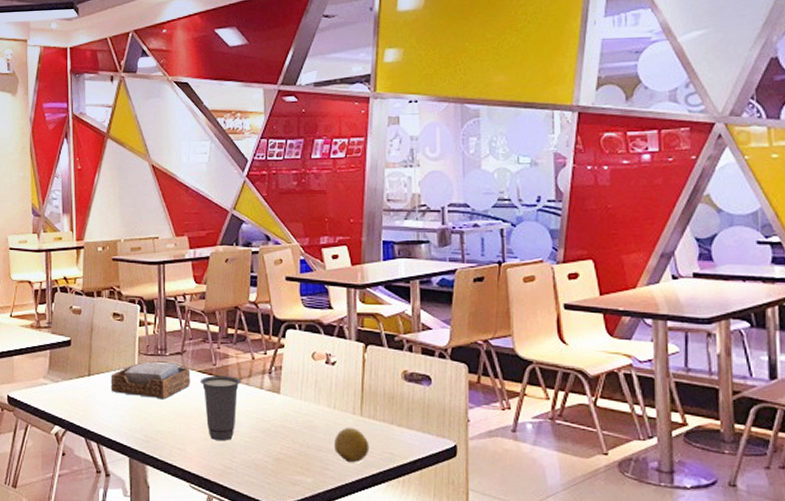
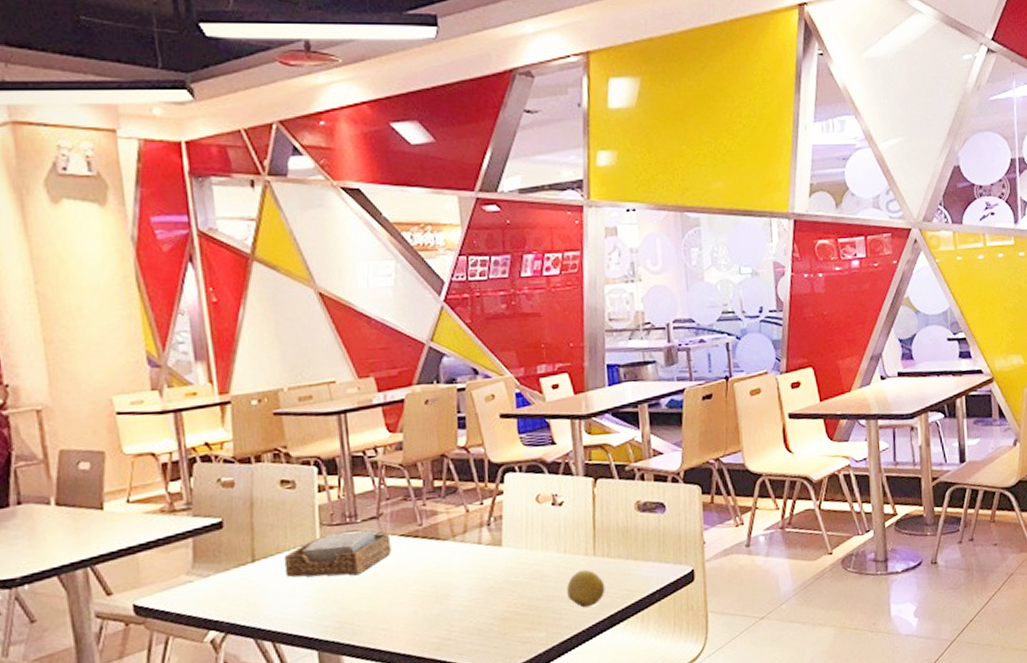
cup: present [200,375,242,441] -> none [403,535,455,612]

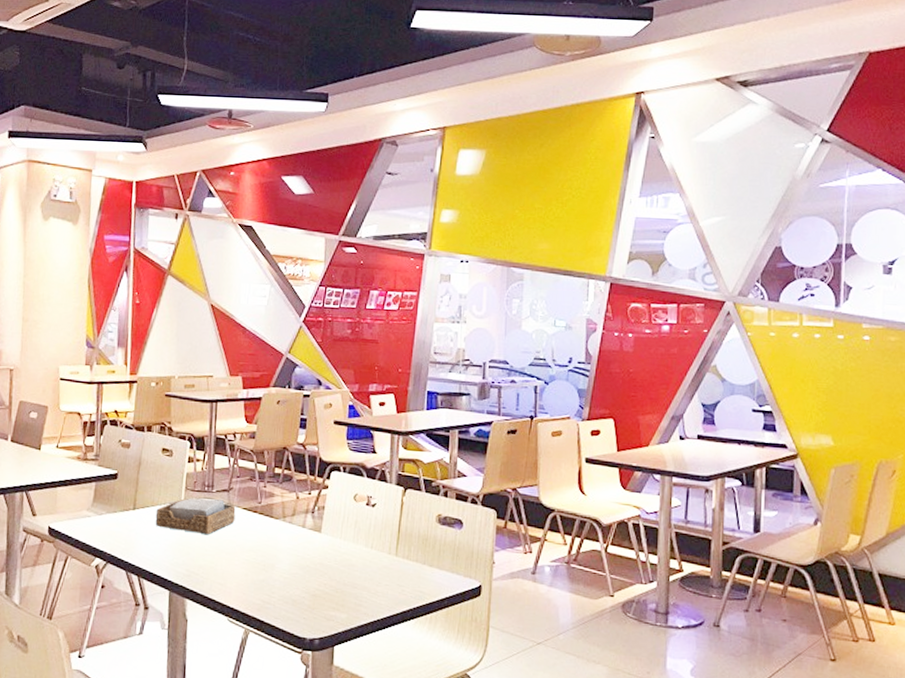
fruit: present [567,570,606,608] -> none [369,567,402,600]

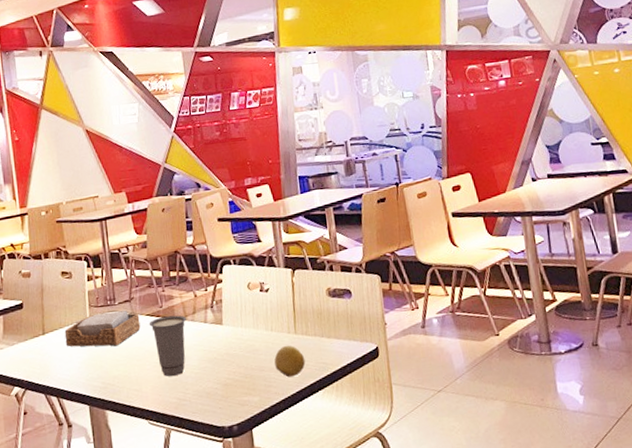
cup: none [244,513,285,577] -> present [149,315,187,377]
fruit: none [369,567,402,600] -> present [274,346,306,378]

